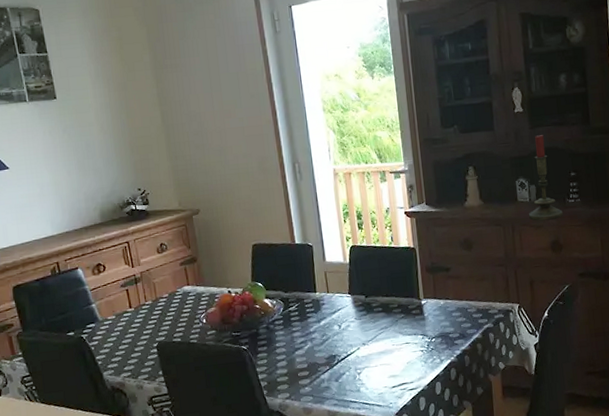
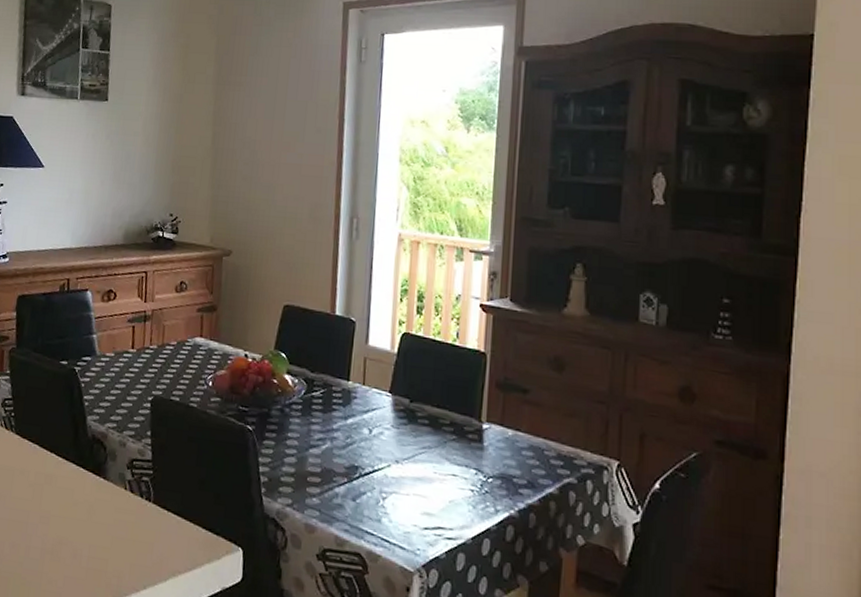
candle: present [528,133,563,221] -> none [651,237,703,358]

